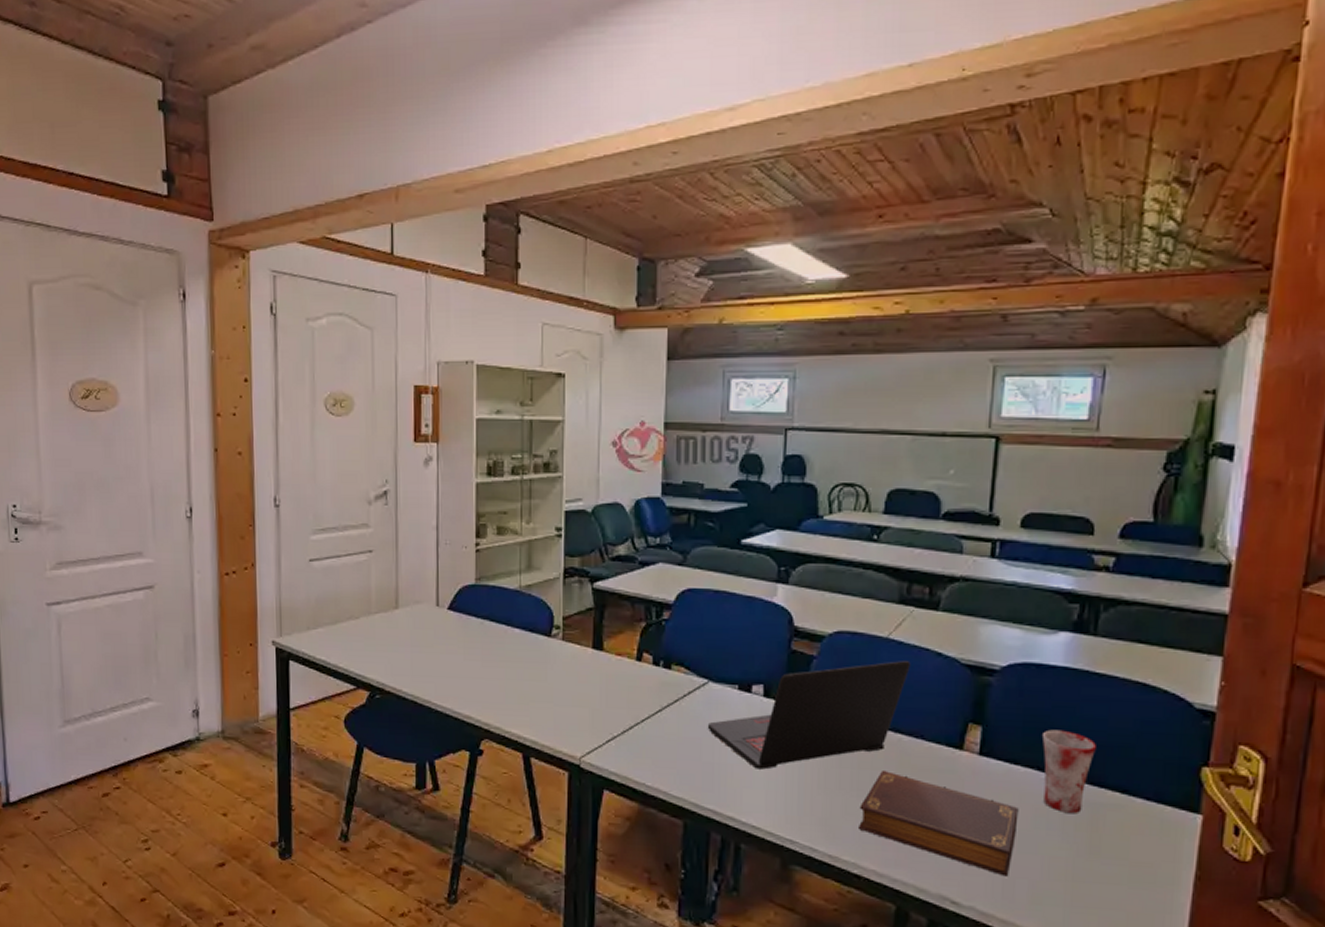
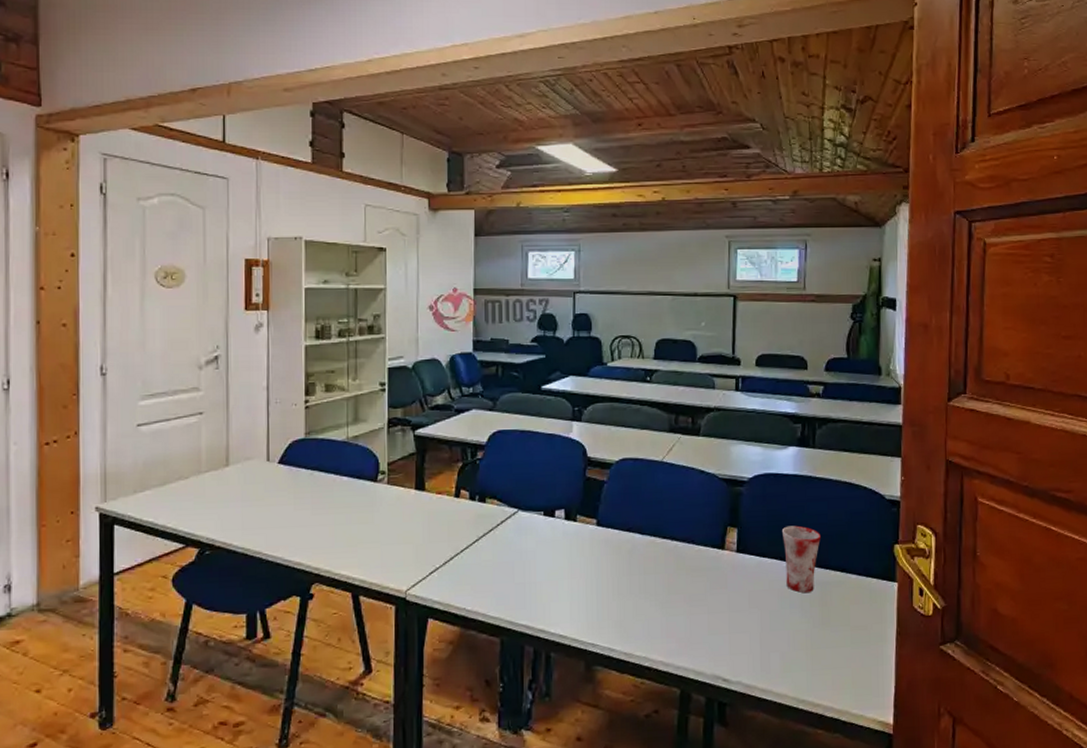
laptop: present [707,661,911,770] -> none [518,479,681,584]
book: present [859,771,1019,877] -> none [647,574,769,652]

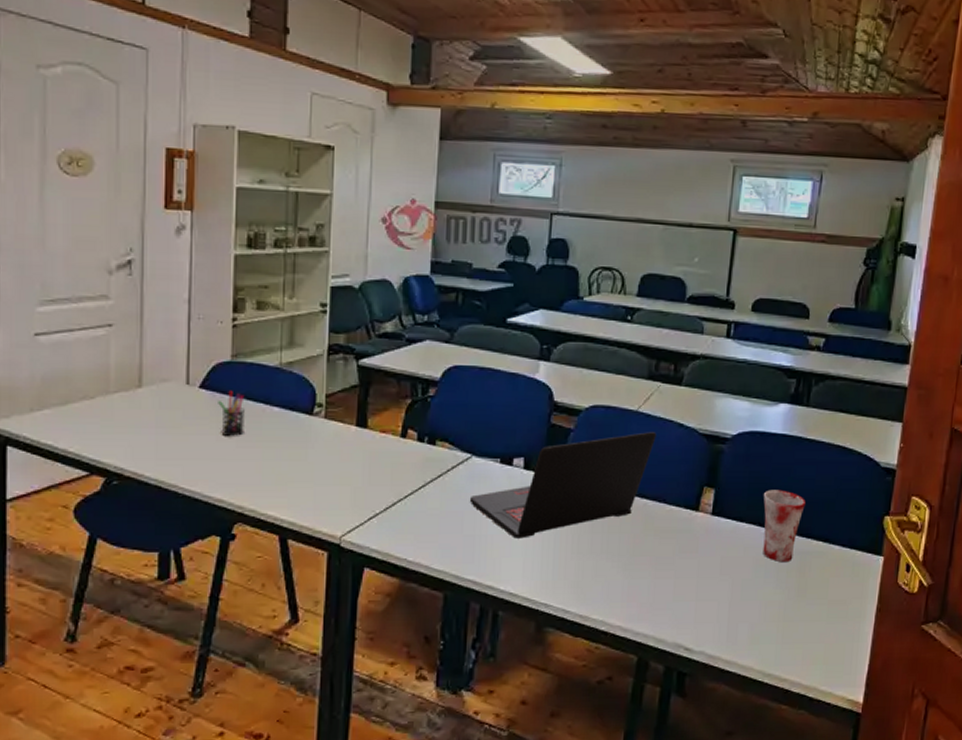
pen holder: none [294,464,318,506] -> present [218,390,245,437]
laptop: none [518,479,681,584] -> present [469,432,657,539]

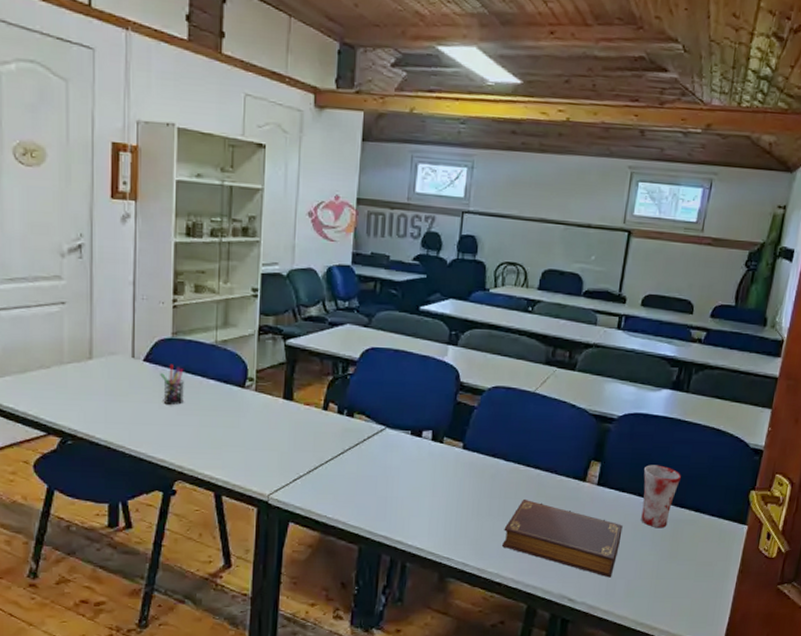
laptop: present [469,432,657,539] -> none [382,411,551,501]
book: none [607,534,743,622] -> present [502,500,623,578]

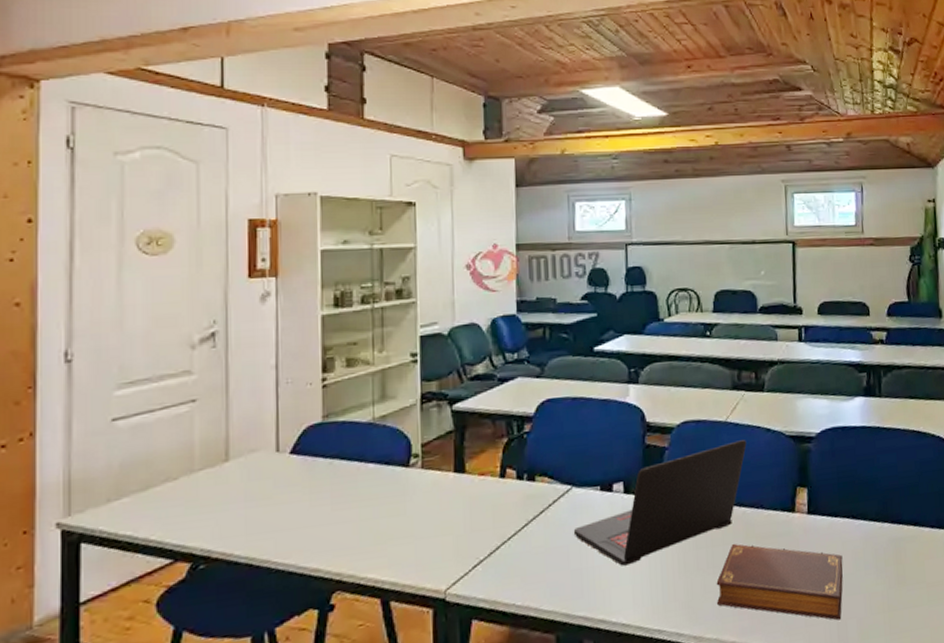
pen holder: present [160,364,184,406] -> none [310,452,339,502]
laptop: none [382,411,551,501] -> present [573,440,747,566]
mug: present [641,465,681,529] -> none [853,480,892,552]

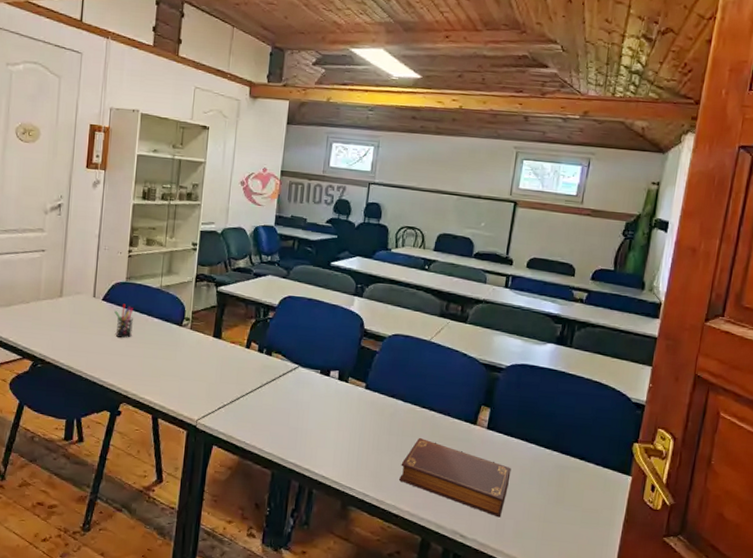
pen holder: none [310,452,339,502] -> present [114,303,134,339]
laptop: present [573,440,747,566] -> none [295,358,445,434]

